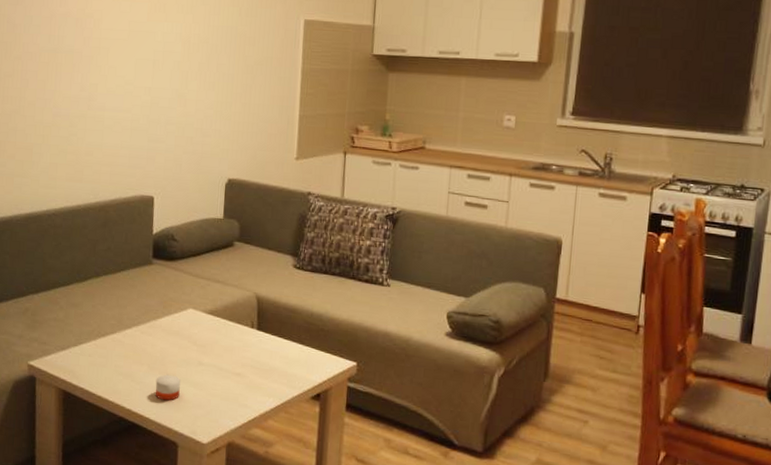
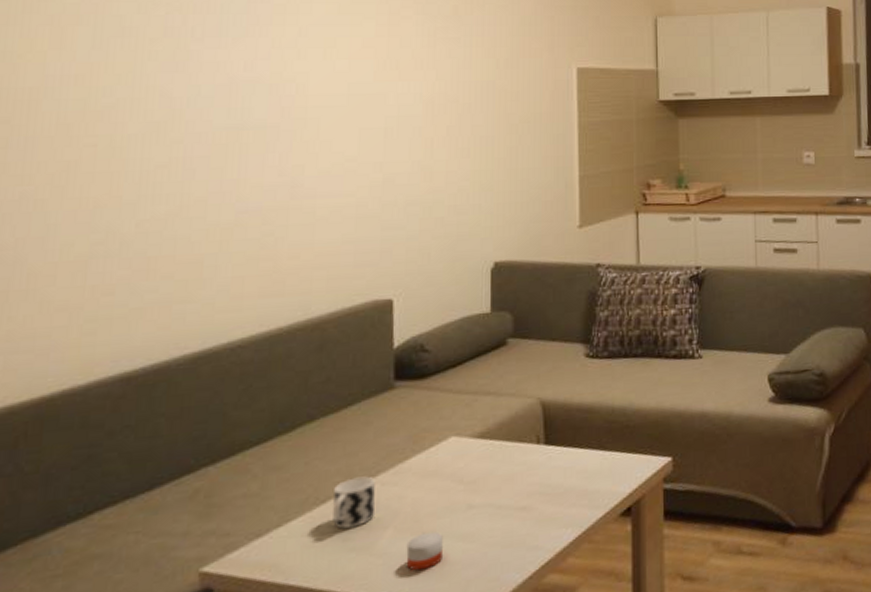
cup: none [108,323,137,359] -> present [332,476,376,529]

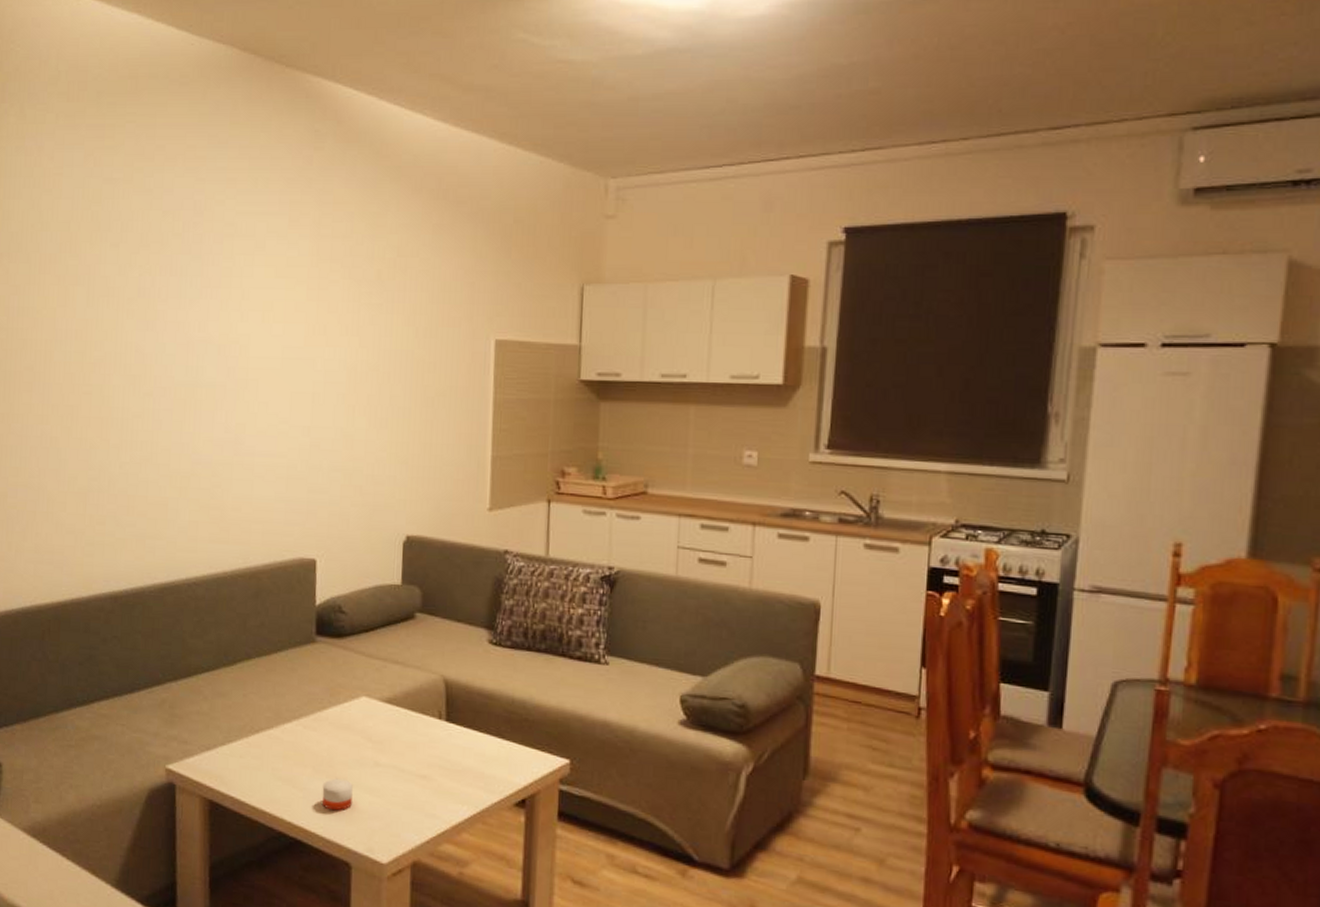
cup: present [332,476,376,529] -> none [263,715,298,760]

